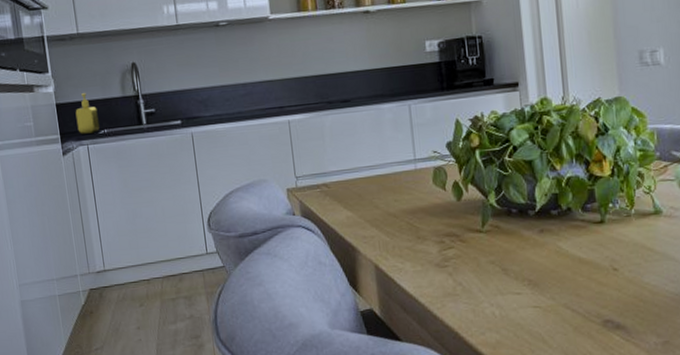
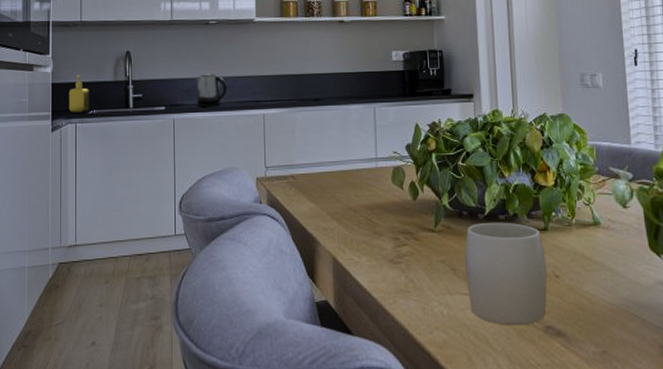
kettle: none [210,80,247,119] -> present [195,73,228,108]
mug: none [515,217,605,322] -> present [464,222,548,326]

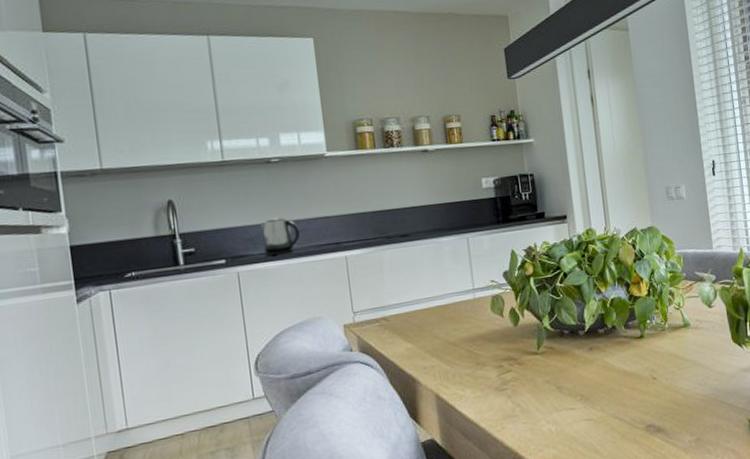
soap dispenser: present [69,74,89,113] -> none [95,232,126,279]
mug: present [464,222,548,326] -> none [568,335,647,432]

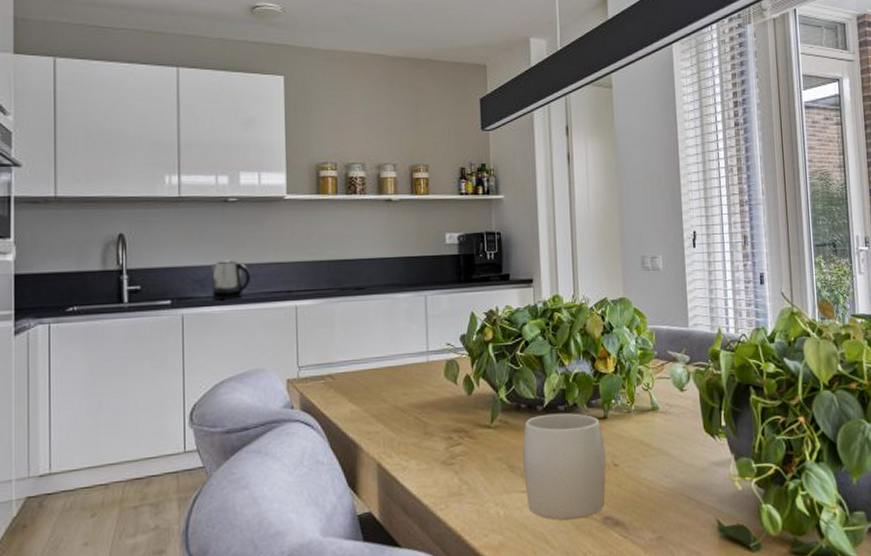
mug: none [568,335,647,432] -> present [522,413,607,521]

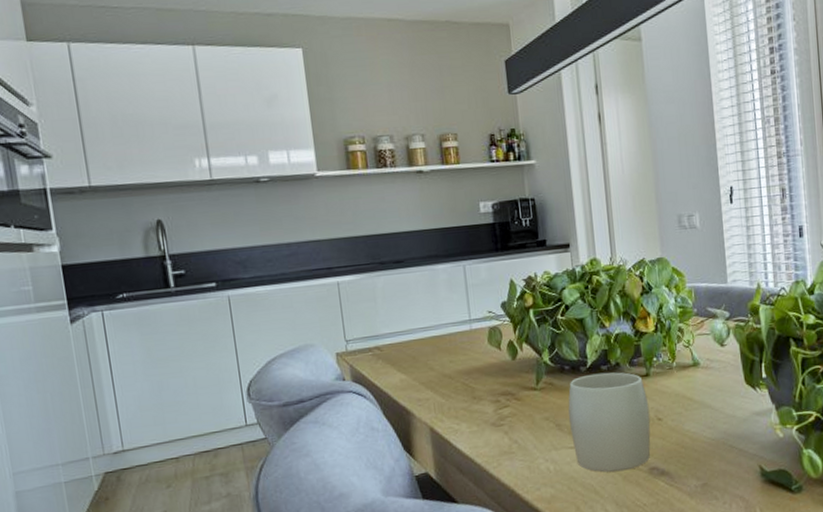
kettle: present [210,259,251,300] -> none [250,239,291,281]

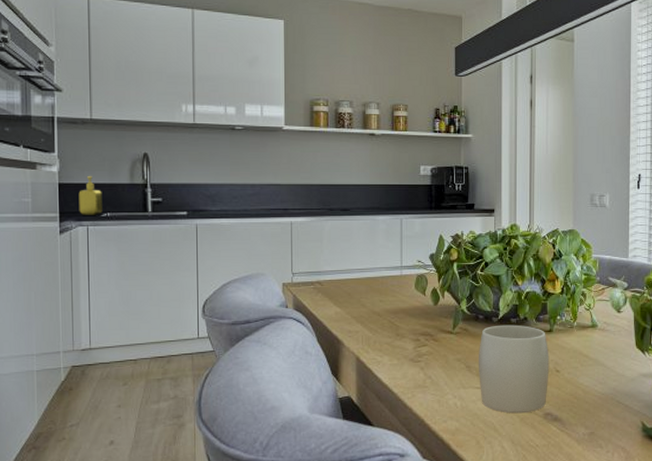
soap dispenser: none [86,252,117,299] -> present [78,175,103,215]

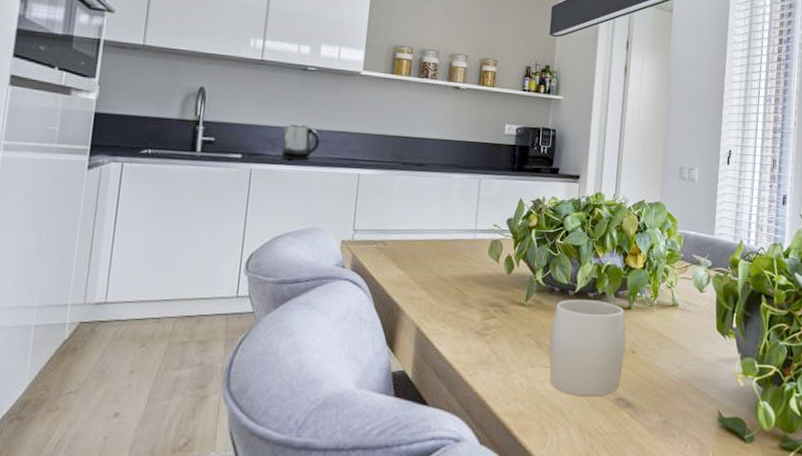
soap dispenser: present [78,175,103,215] -> none [114,106,145,151]
kettle: none [220,179,254,214] -> present [281,123,321,161]

